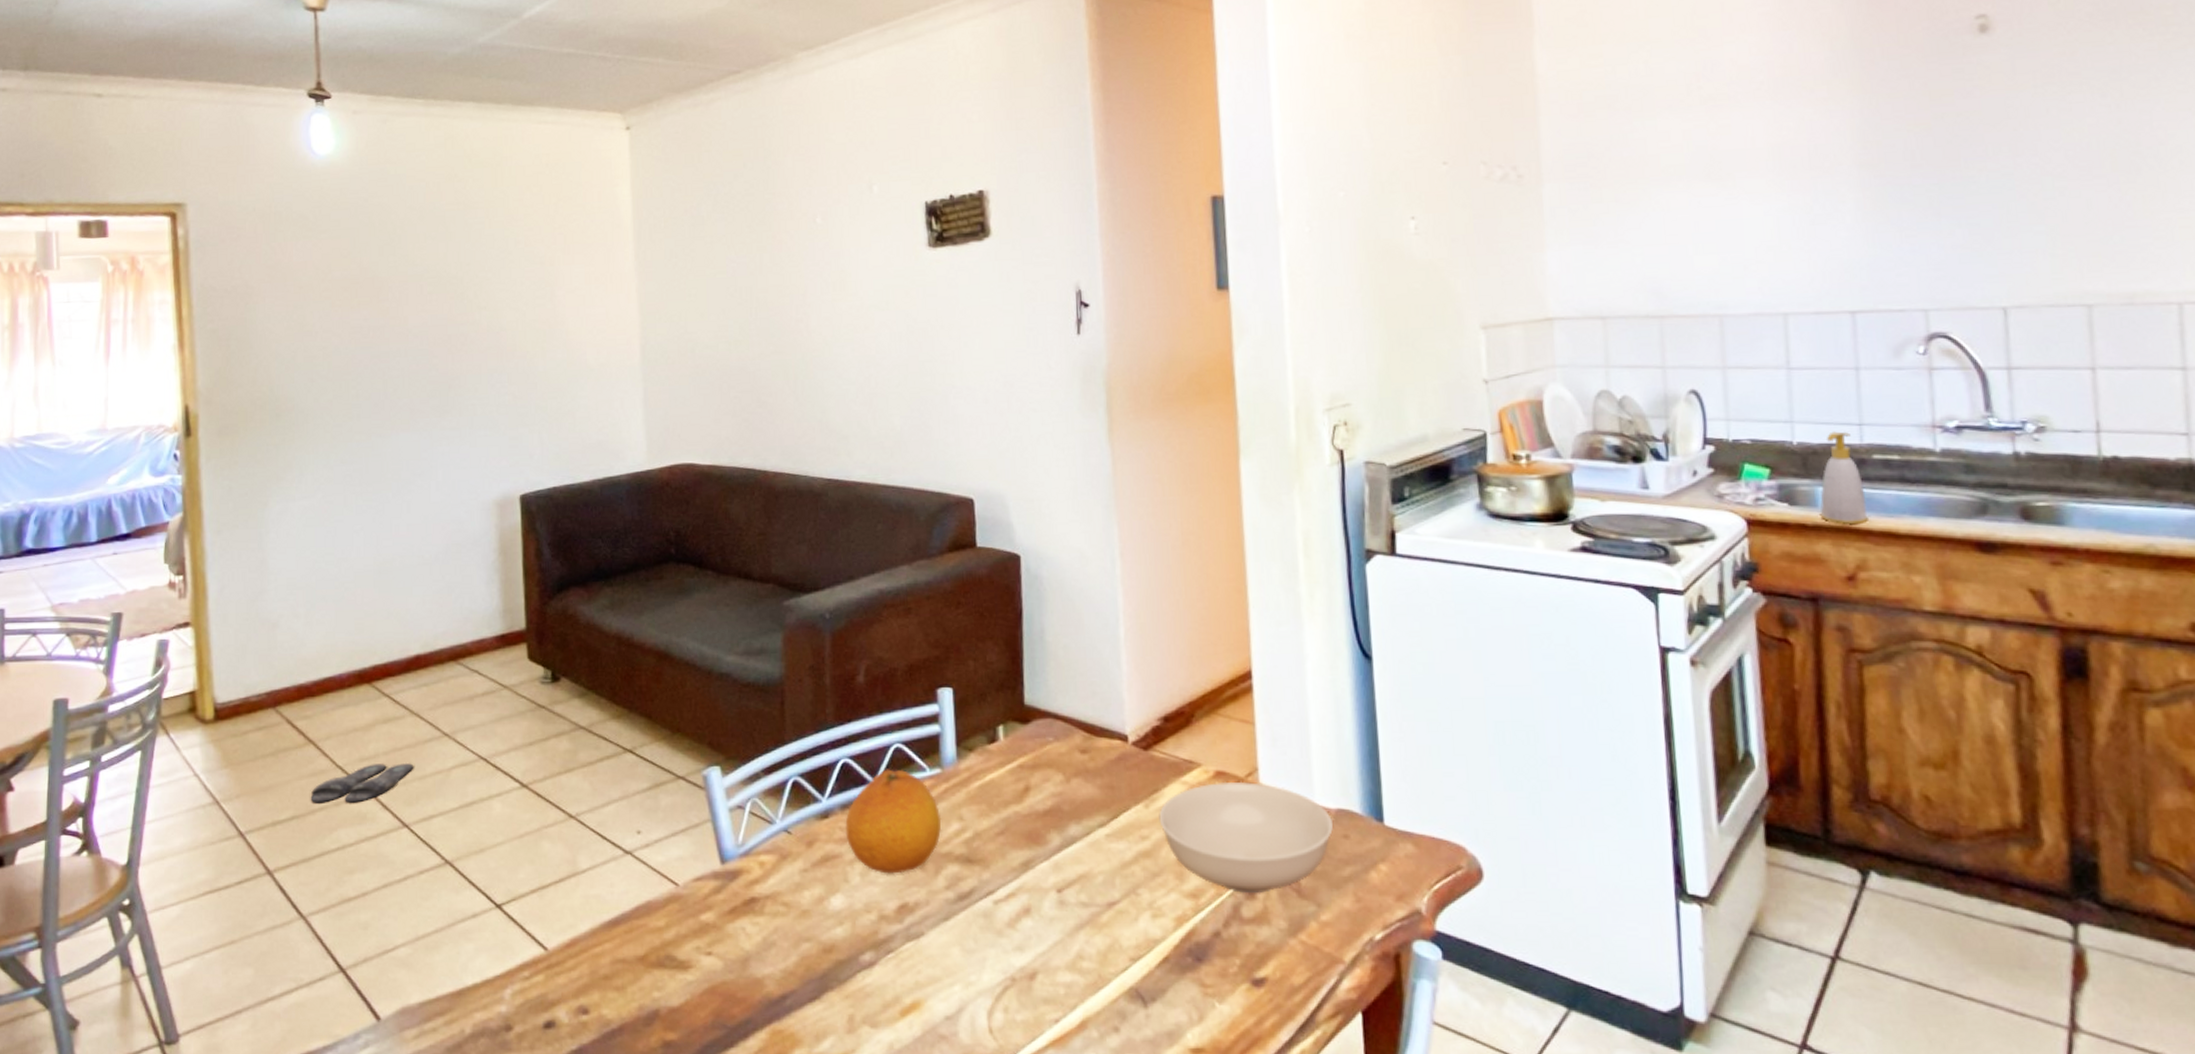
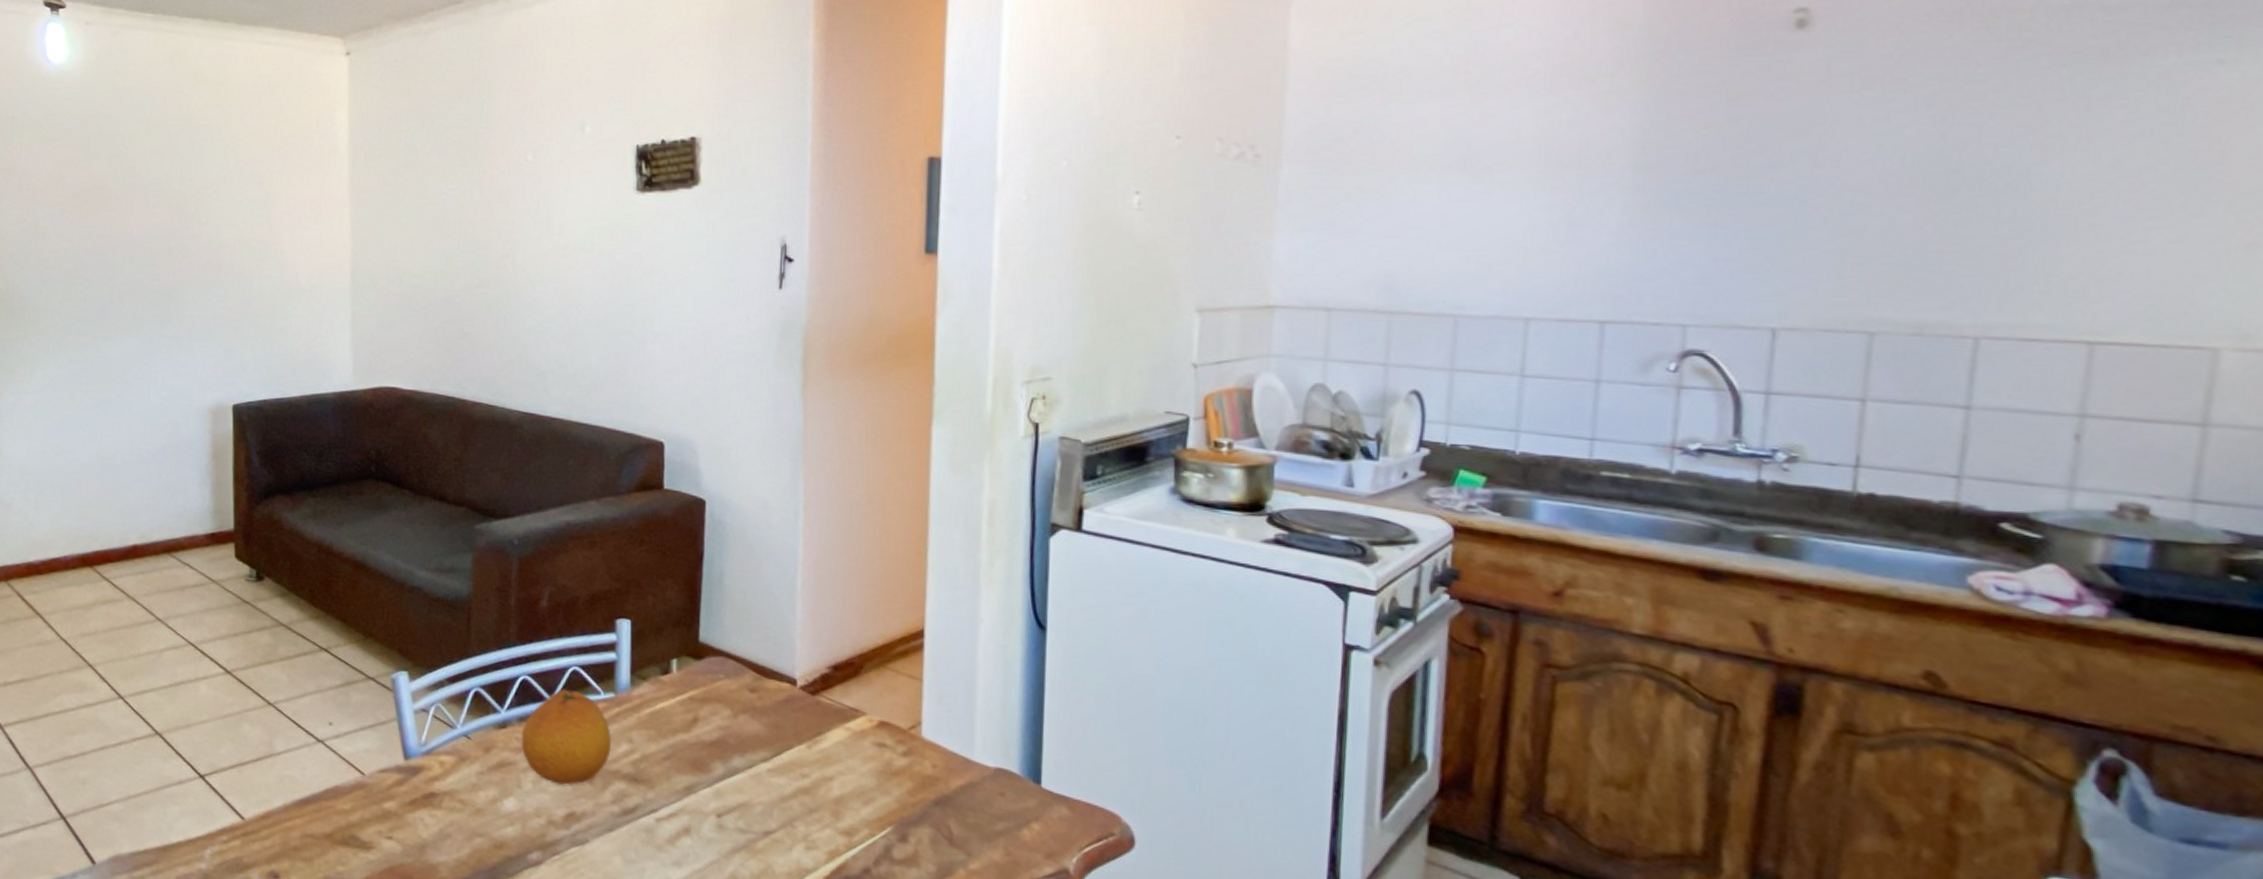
slippers: present [310,762,414,803] -> none [37,639,130,673]
bowl: present [1159,781,1333,894] -> none [820,732,990,839]
soap bottle: present [1820,431,1868,527] -> none [1533,444,1587,542]

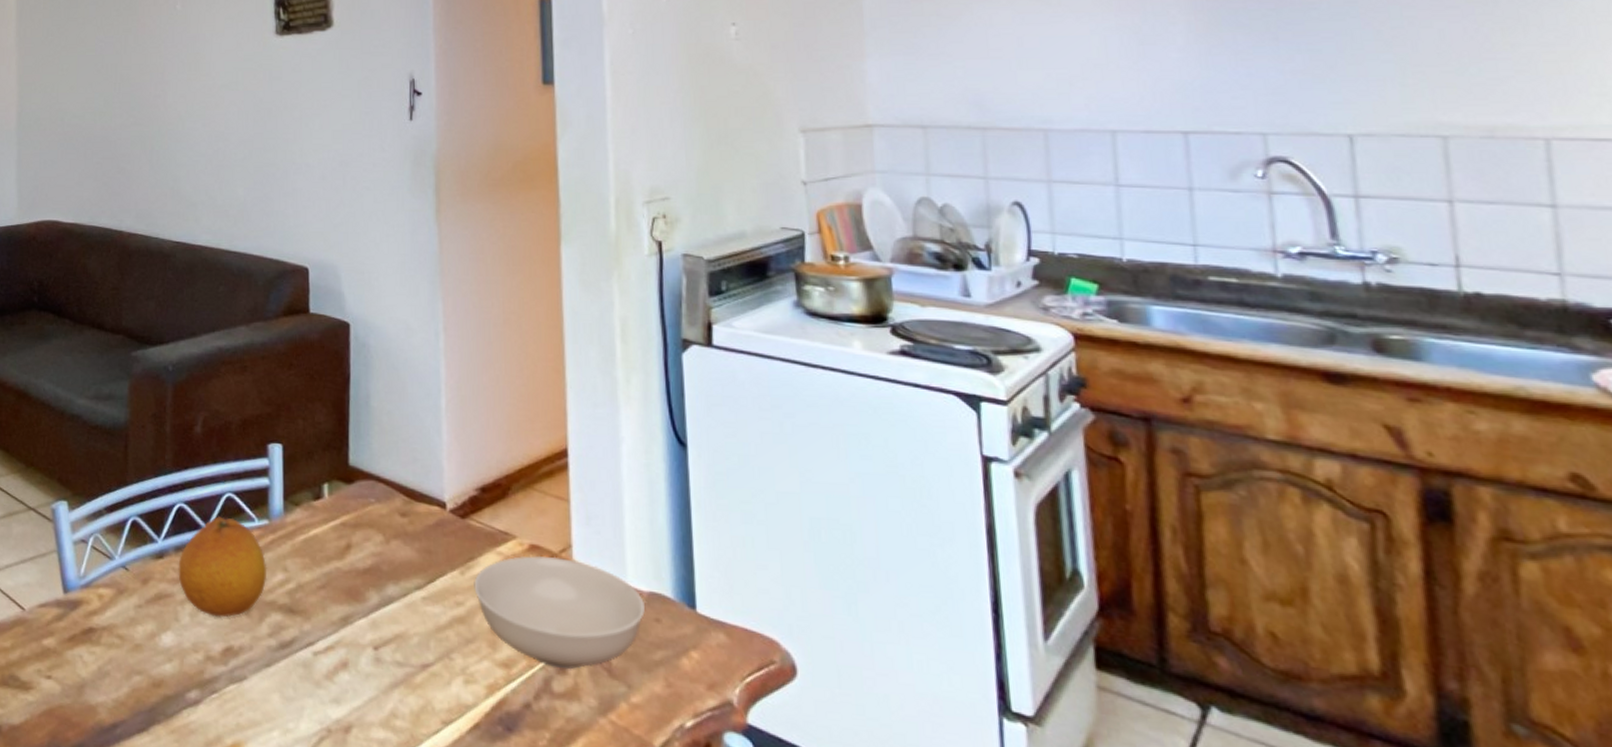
bowl: none [820,732,990,839] -> present [474,556,645,670]

